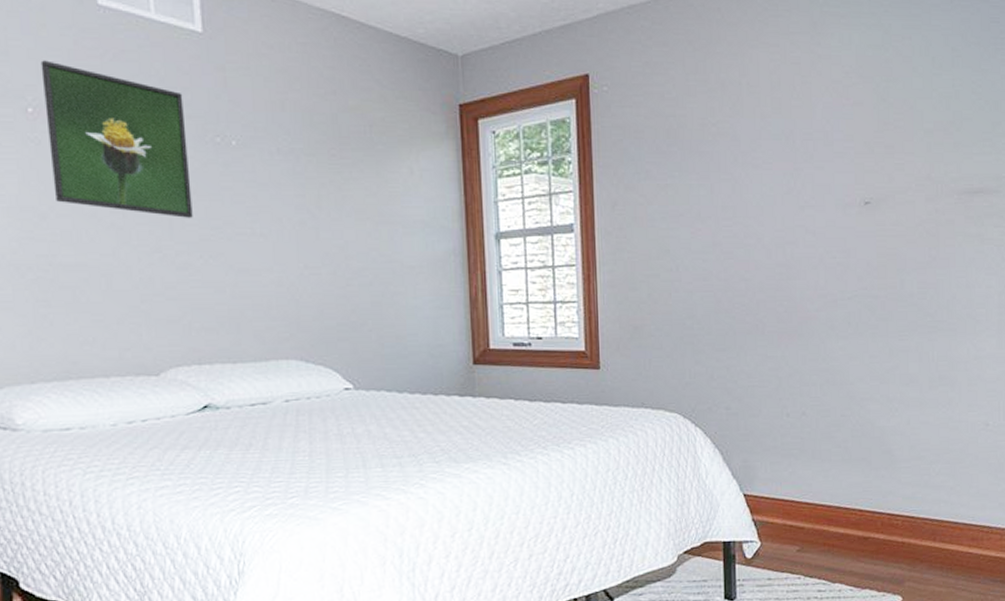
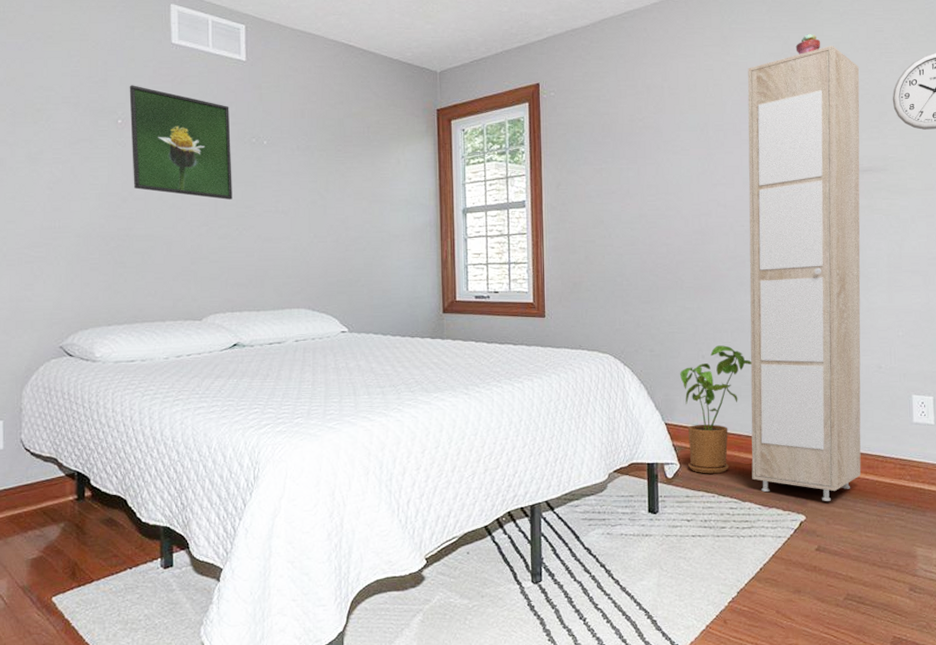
house plant: none [761,401,843,553] -> present [680,345,751,474]
cabinet: none [841,37,972,579] -> present [747,45,861,501]
potted succulent: none [898,21,928,48] -> present [795,33,821,55]

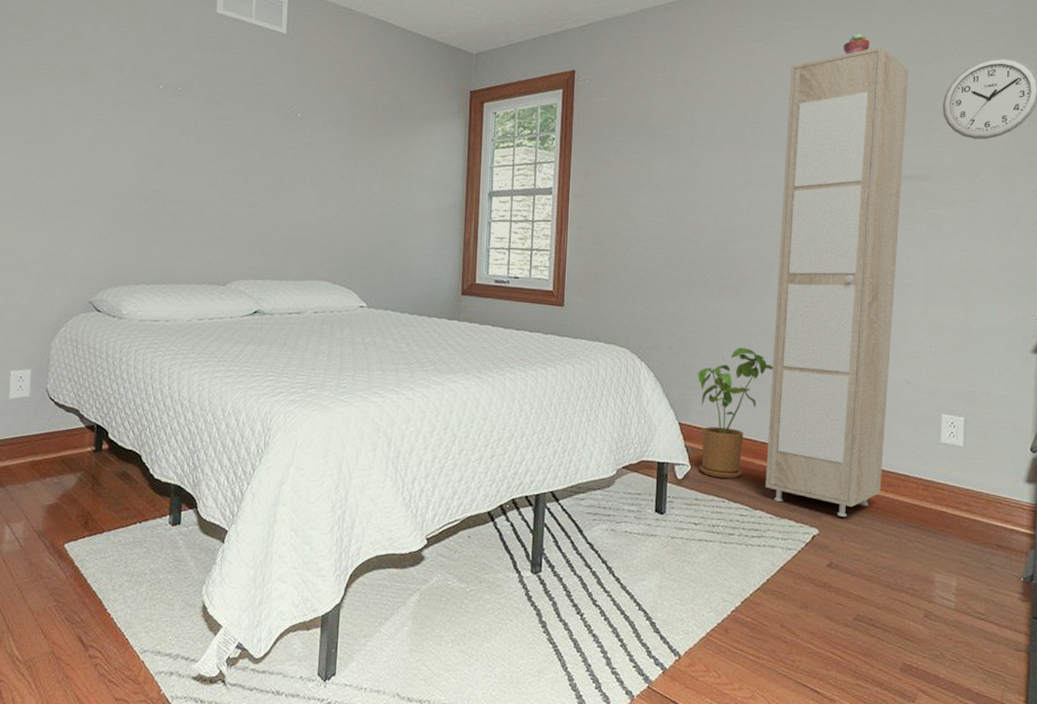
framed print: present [129,85,232,200] -> none [170,52,267,169]

